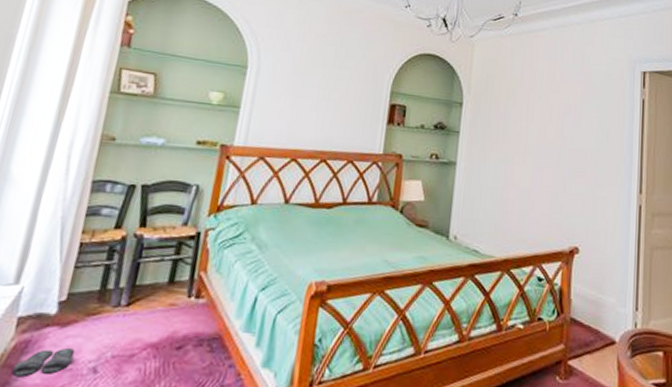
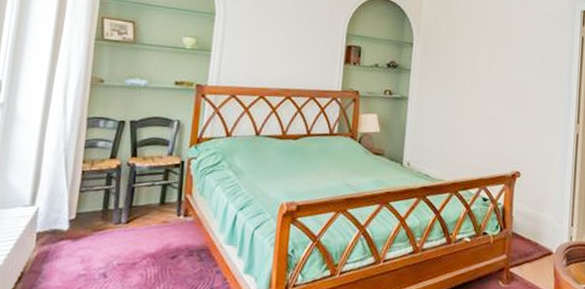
slippers: present [12,347,74,378] -> none [37,257,87,281]

